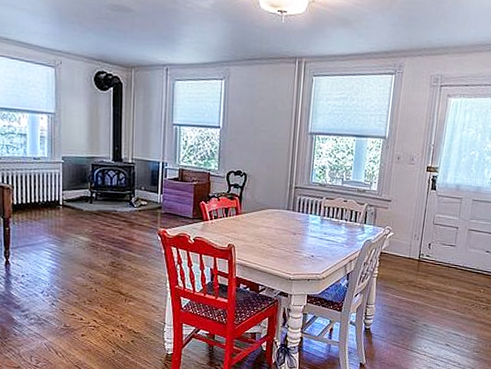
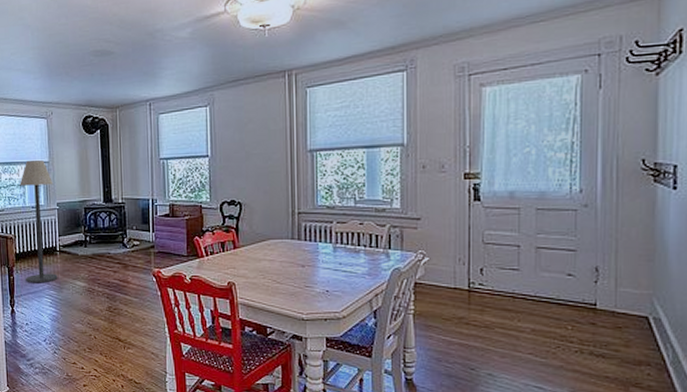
floor lamp: none [20,109,59,236] -> present [20,160,58,283]

